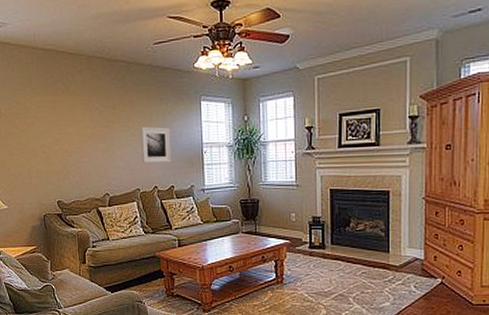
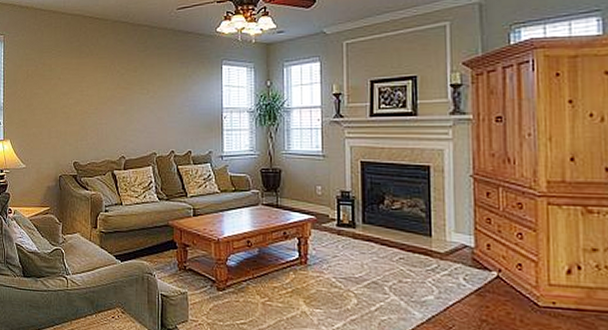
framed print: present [140,126,172,163] -> none [160,90,190,127]

